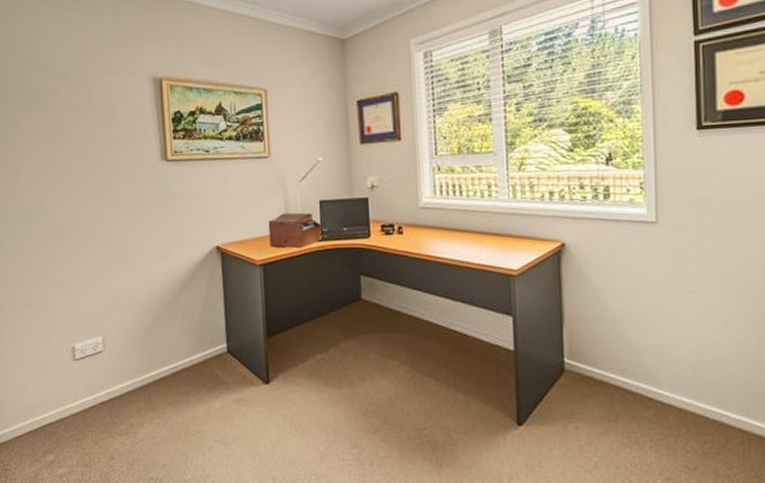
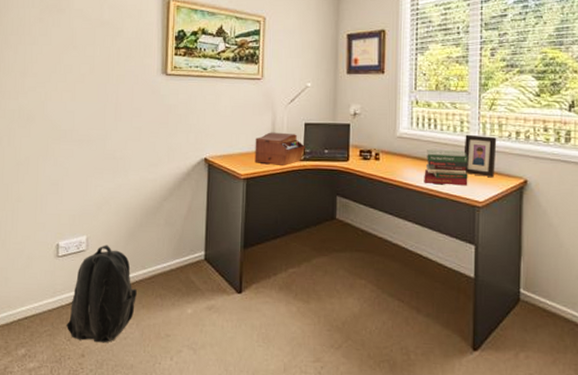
backpack: none [91,344,161,444] -> present [65,245,137,343]
books: none [452,216,501,256] -> present [424,149,469,186]
picture frame: none [493,198,529,244] -> present [464,134,497,178]

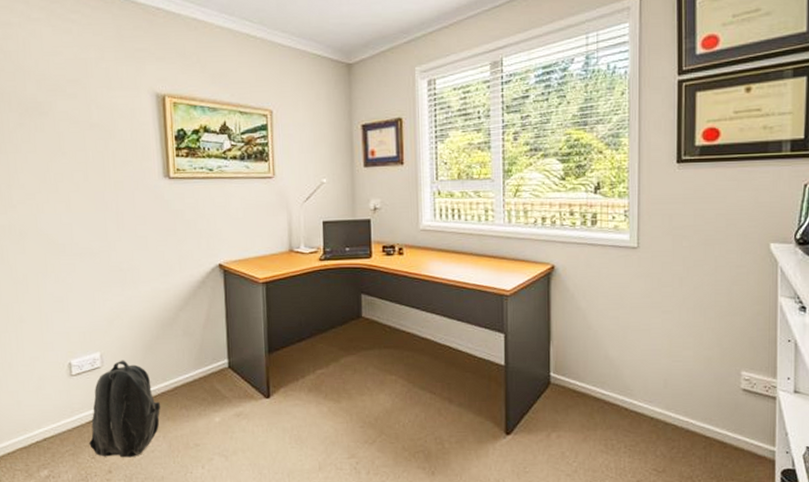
sewing box: present [255,132,305,167] -> none [271,232,325,268]
books: present [424,149,469,186] -> none [450,240,495,276]
picture frame: present [464,134,497,178] -> none [489,223,523,266]

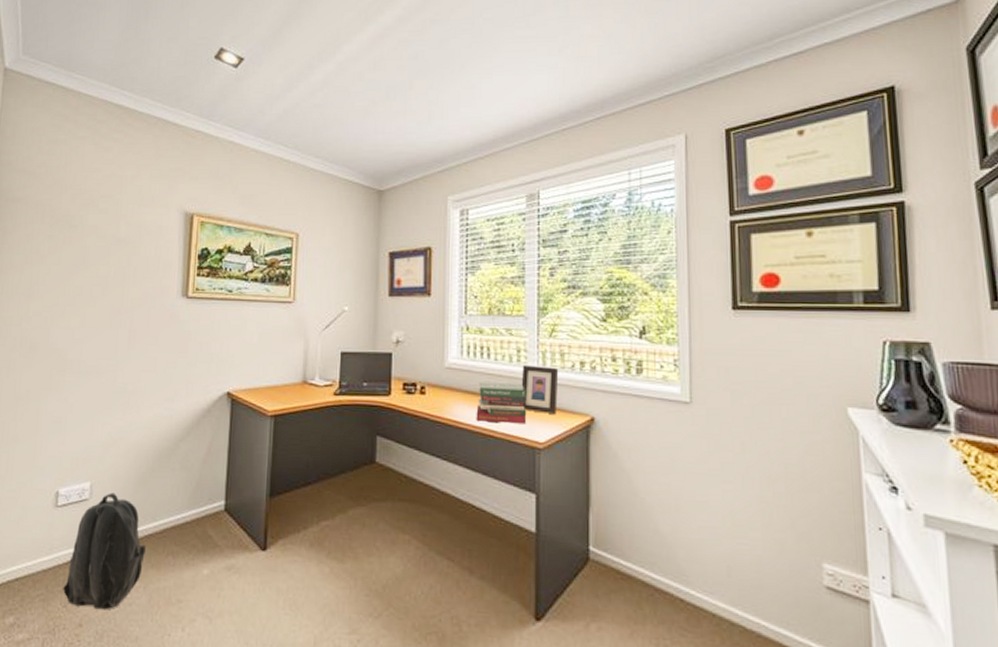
books: none [450,240,495,276] -> present [476,382,527,424]
picture frame: none [489,223,523,266] -> present [521,364,559,415]

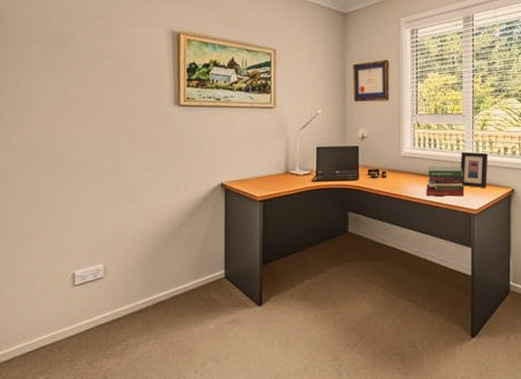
backpack: present [62,492,146,610] -> none [86,271,158,364]

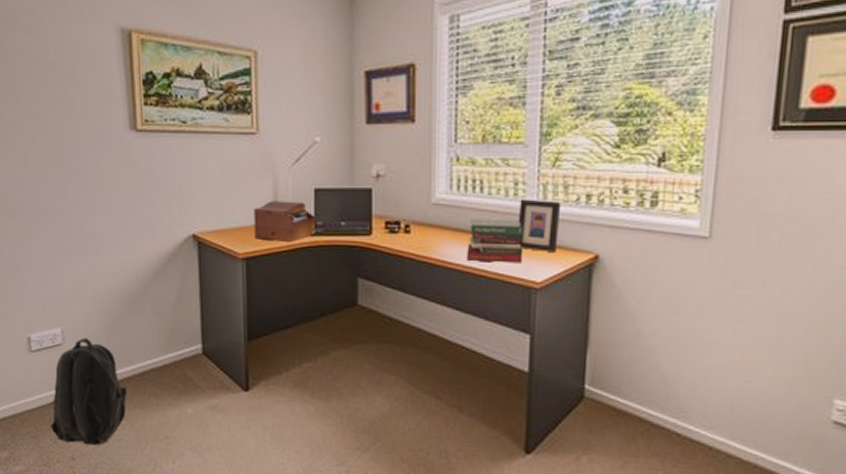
backpack: none [86,271,158,364] -> present [50,337,127,446]
sewing box: none [270,156,318,188] -> present [253,201,316,243]

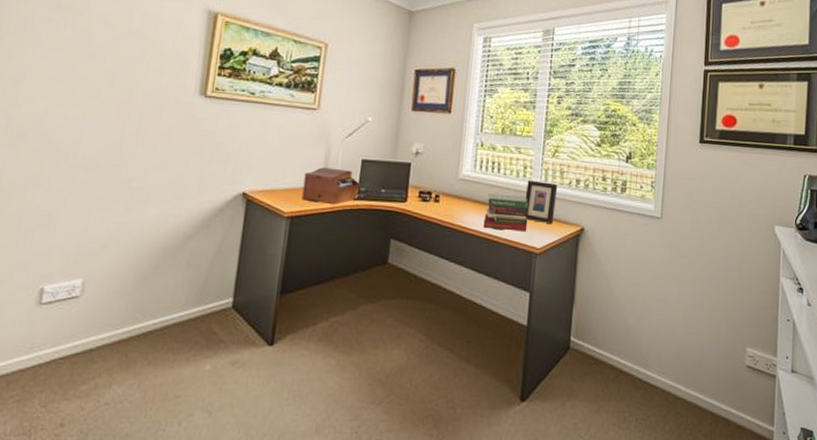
backpack: present [50,337,127,446] -> none [41,289,143,409]

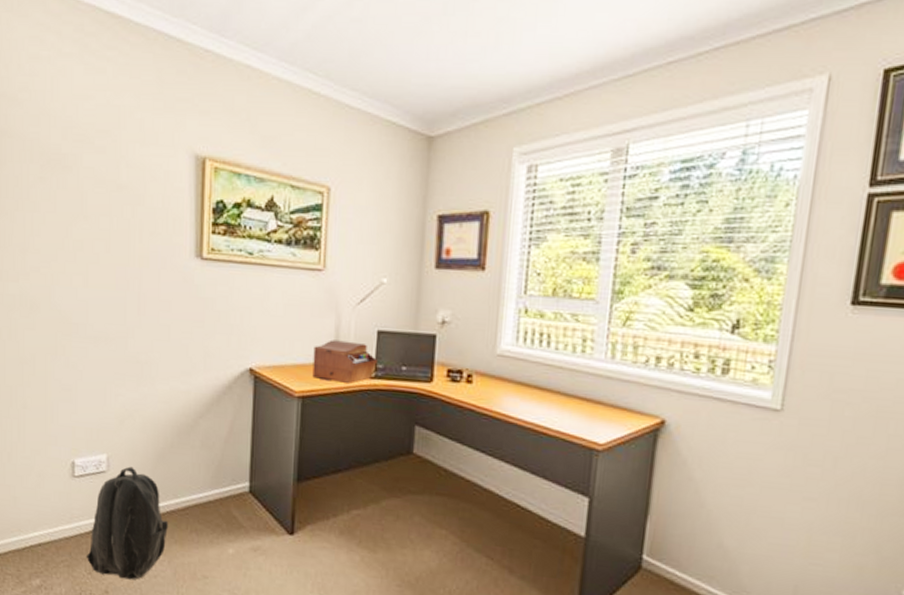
backpack: none [41,289,143,409] -> present [85,466,168,580]
books: present [483,193,530,232] -> none [528,373,590,423]
picture frame: present [525,180,558,225] -> none [583,356,630,415]

